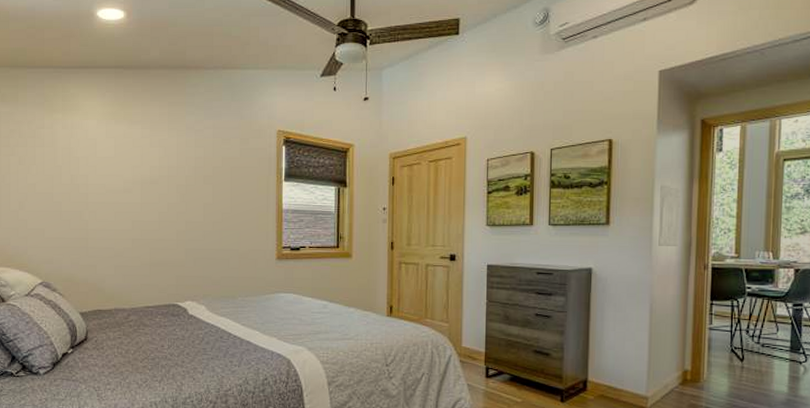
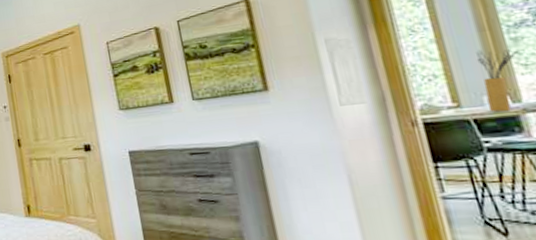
vase: none [757,213,788,266] -> present [476,48,519,113]

